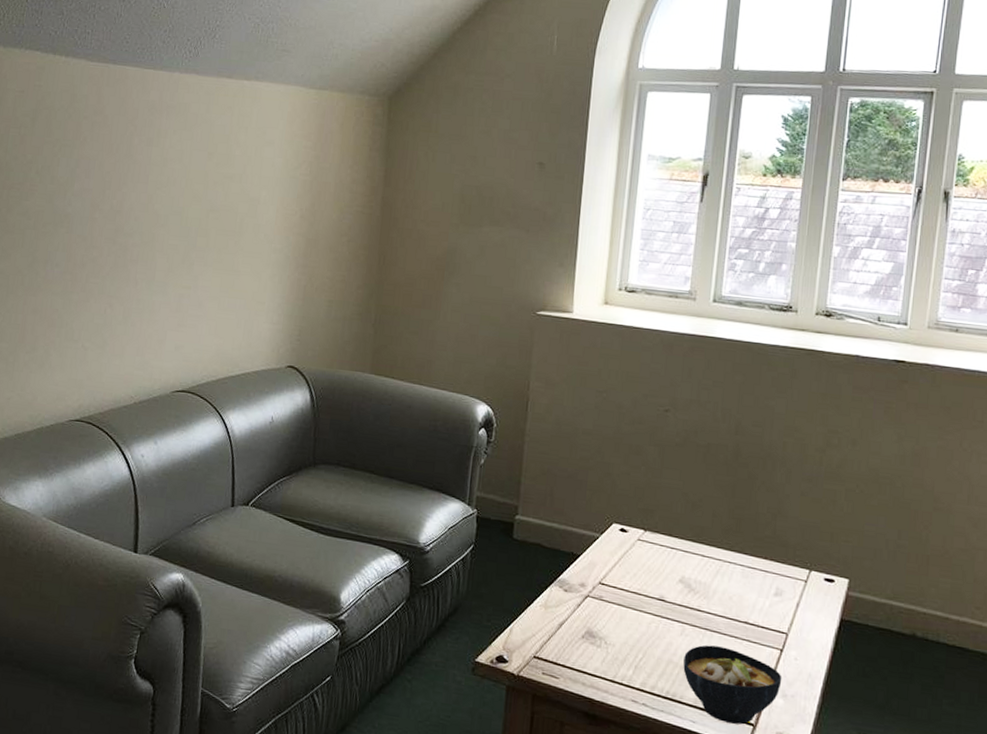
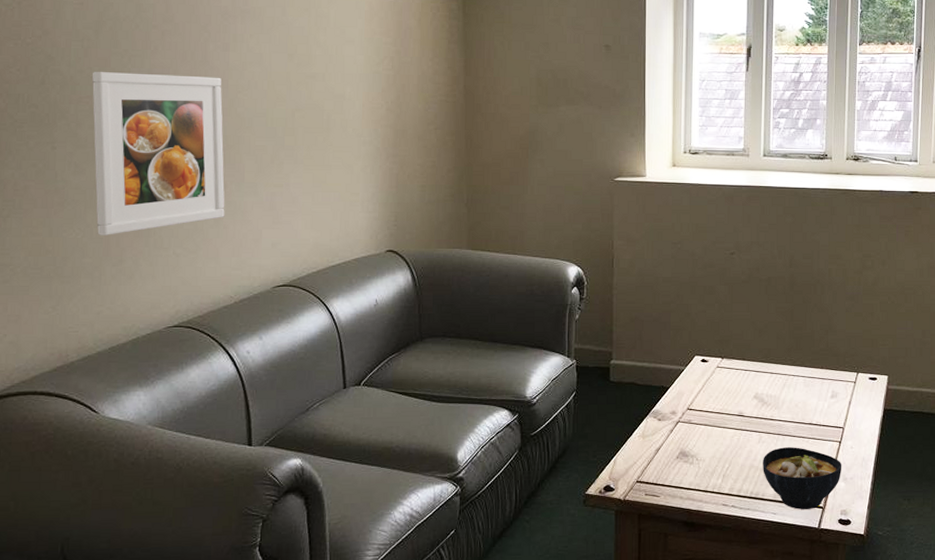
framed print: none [15,158,143,322] -> present [91,71,225,235]

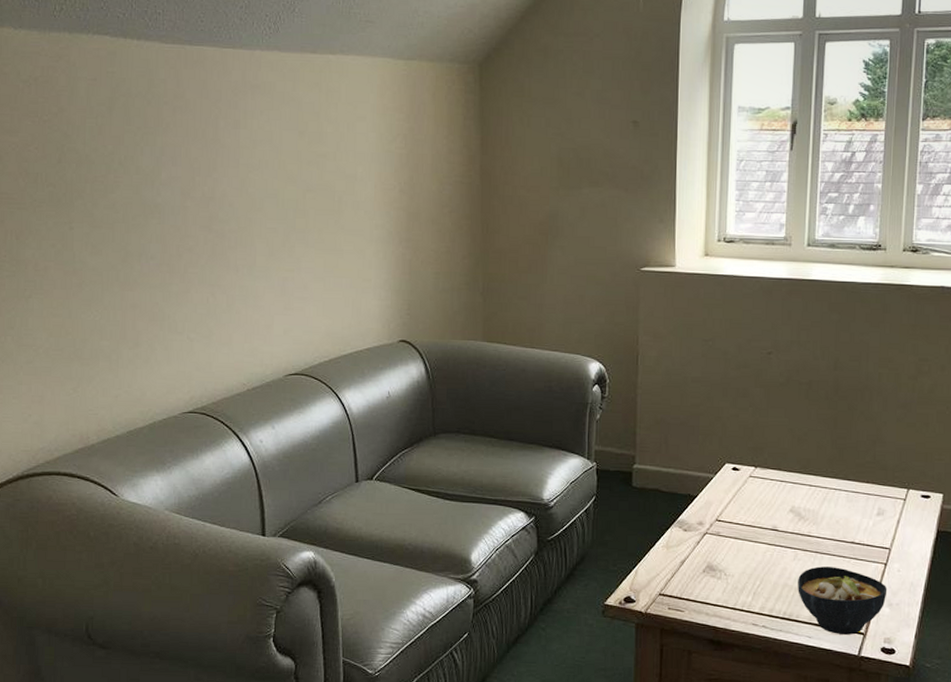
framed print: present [91,71,225,235] -> none [106,149,237,318]

